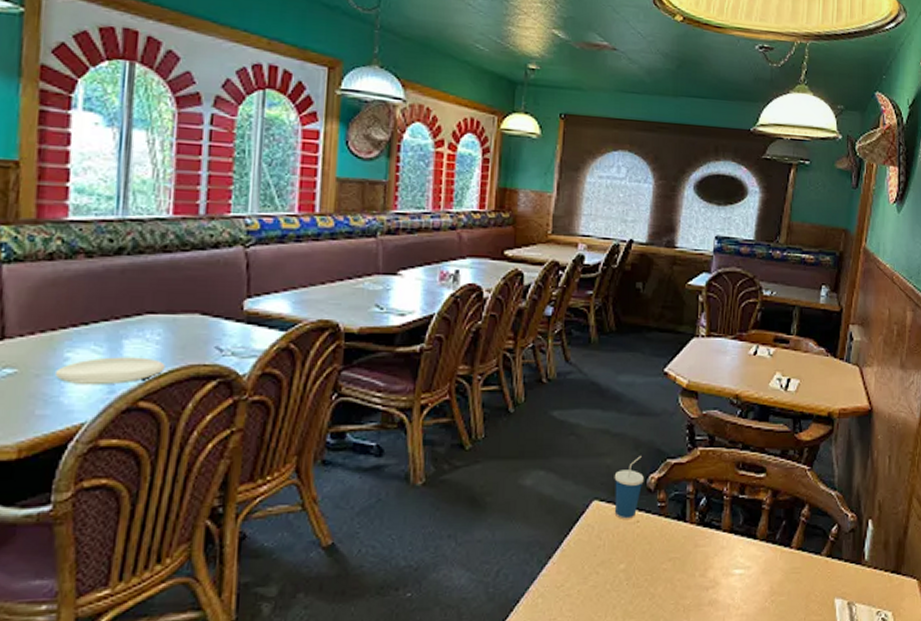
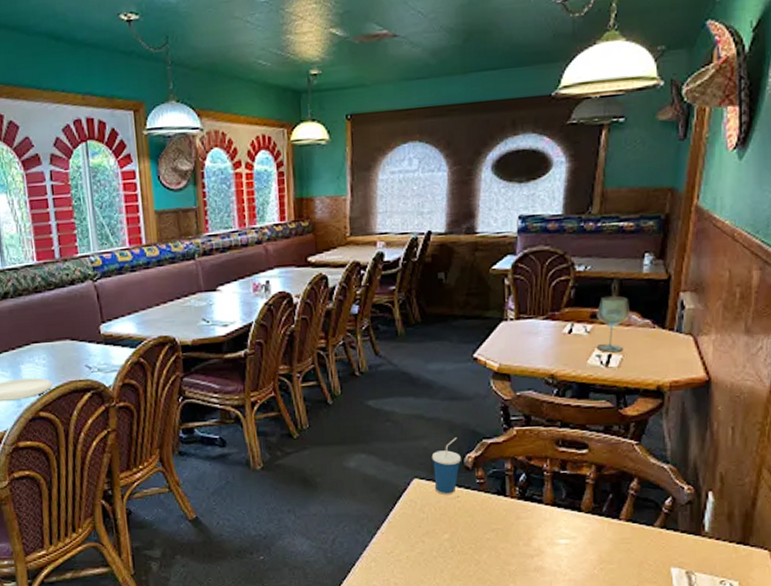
wine glass: none [777,322,807,377] -> present [596,295,630,352]

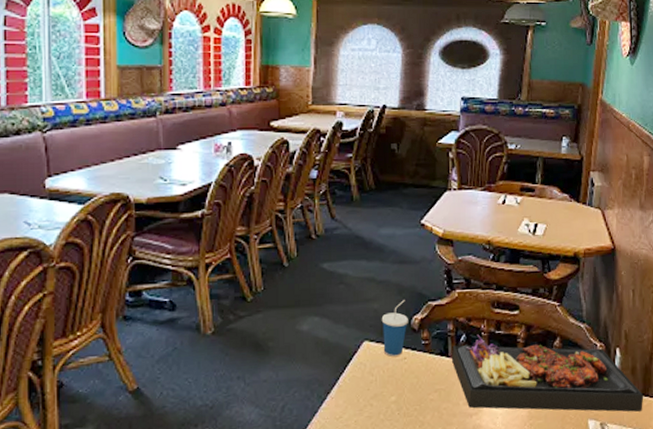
food platter: none [509,474,743,561] -> present [451,334,644,412]
wine glass: present [596,295,630,352] -> none [525,172,552,222]

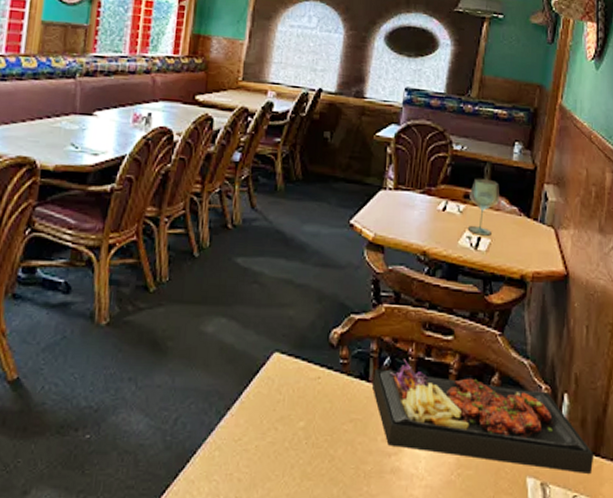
cup: present [381,300,408,357] -> none [296,309,327,374]
wine glass: none [525,172,552,222] -> present [467,178,499,236]

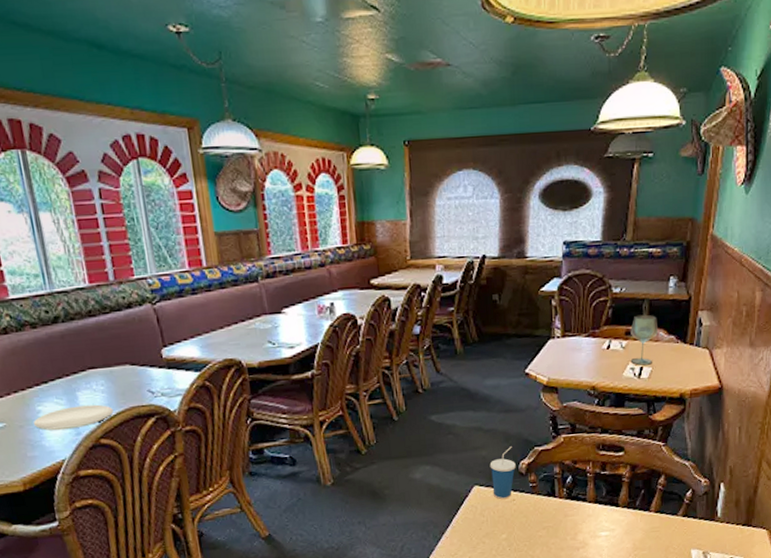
cup: none [296,309,327,374] -> present [489,447,516,499]
food platter: present [371,359,594,474] -> none [558,475,747,542]

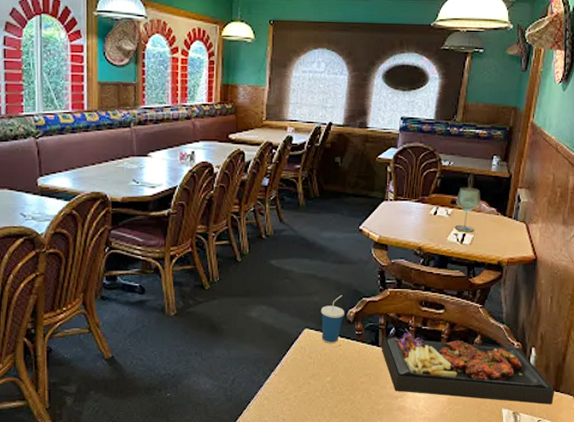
food platter: none [558,475,747,542] -> present [381,328,555,404]

